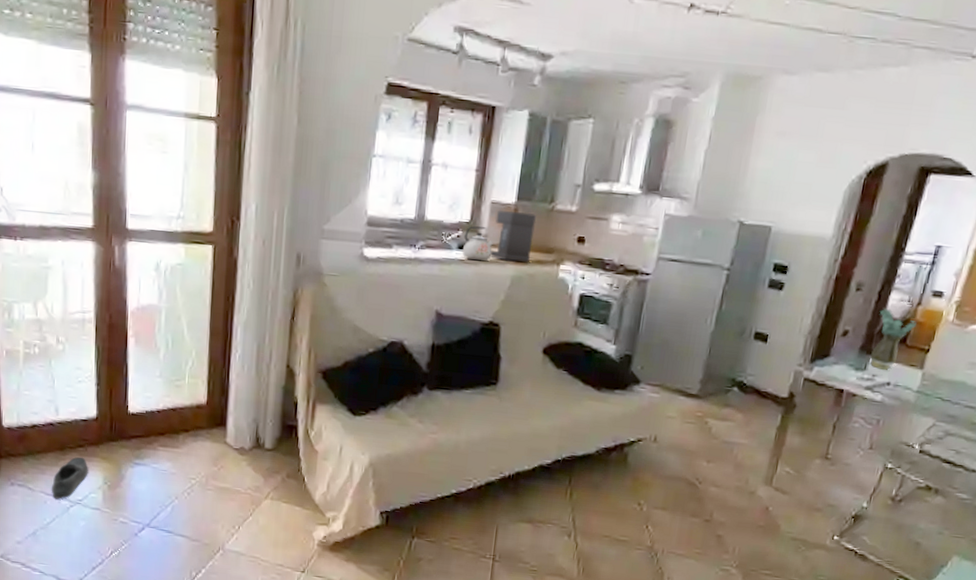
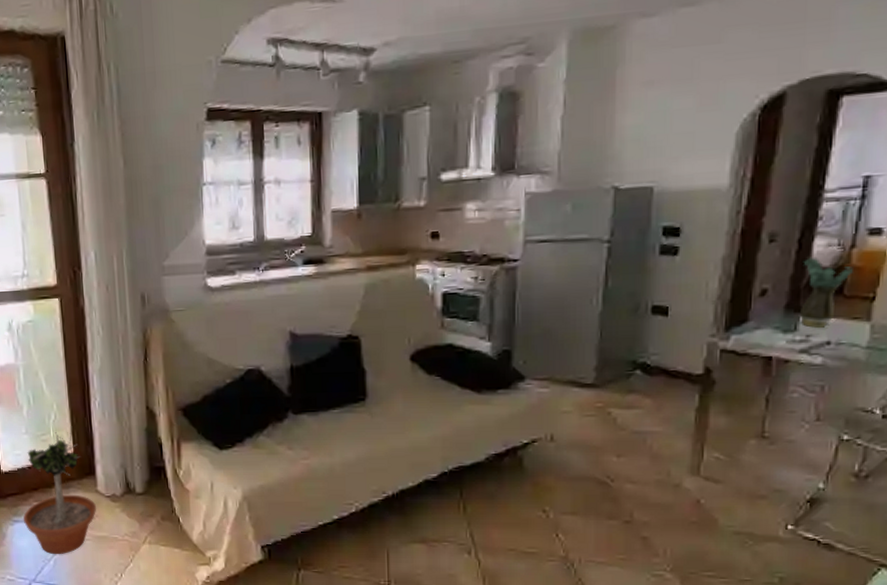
potted tree: none [144,375,223,502] -> present [22,426,97,554]
kettle: present [462,226,494,262] -> none [308,237,341,274]
coffee maker: present [490,209,536,263] -> none [339,215,383,270]

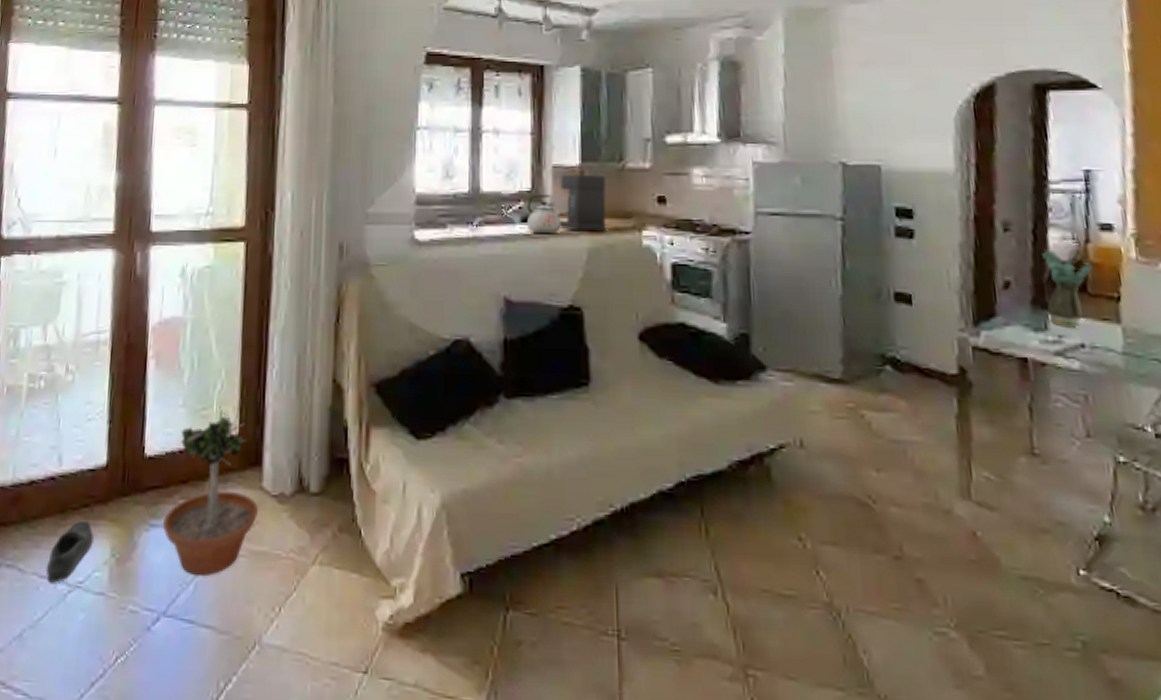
kettle: none [308,237,341,274] -> present [526,194,562,234]
coffee maker: none [339,215,383,270] -> present [560,174,607,232]

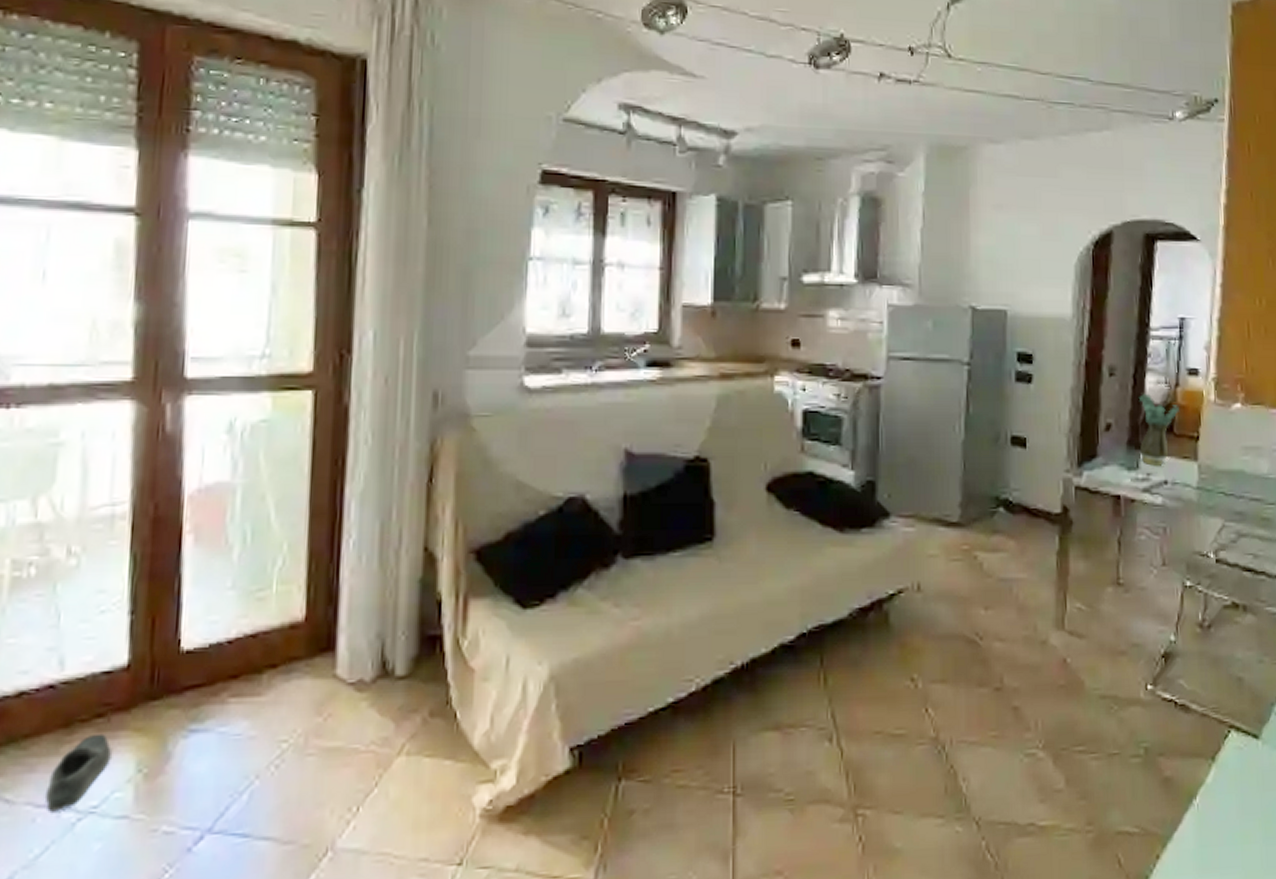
potted tree: present [162,399,259,576] -> none [205,576,332,782]
kettle: present [526,194,562,234] -> none [651,335,691,380]
coffee maker: present [560,174,607,232] -> none [688,314,740,377]

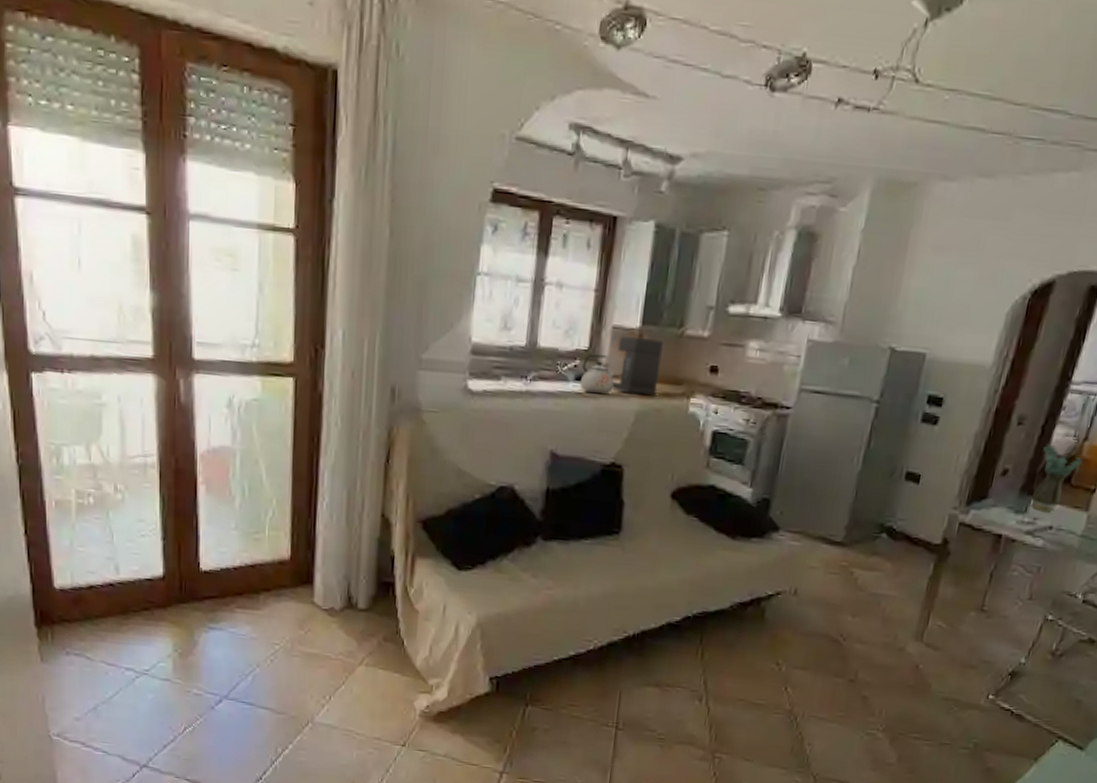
shoe: present [44,733,111,812] -> none [113,621,156,670]
kettle: none [651,335,691,380] -> present [579,354,616,395]
coffee maker: none [688,314,740,377] -> present [612,335,664,396]

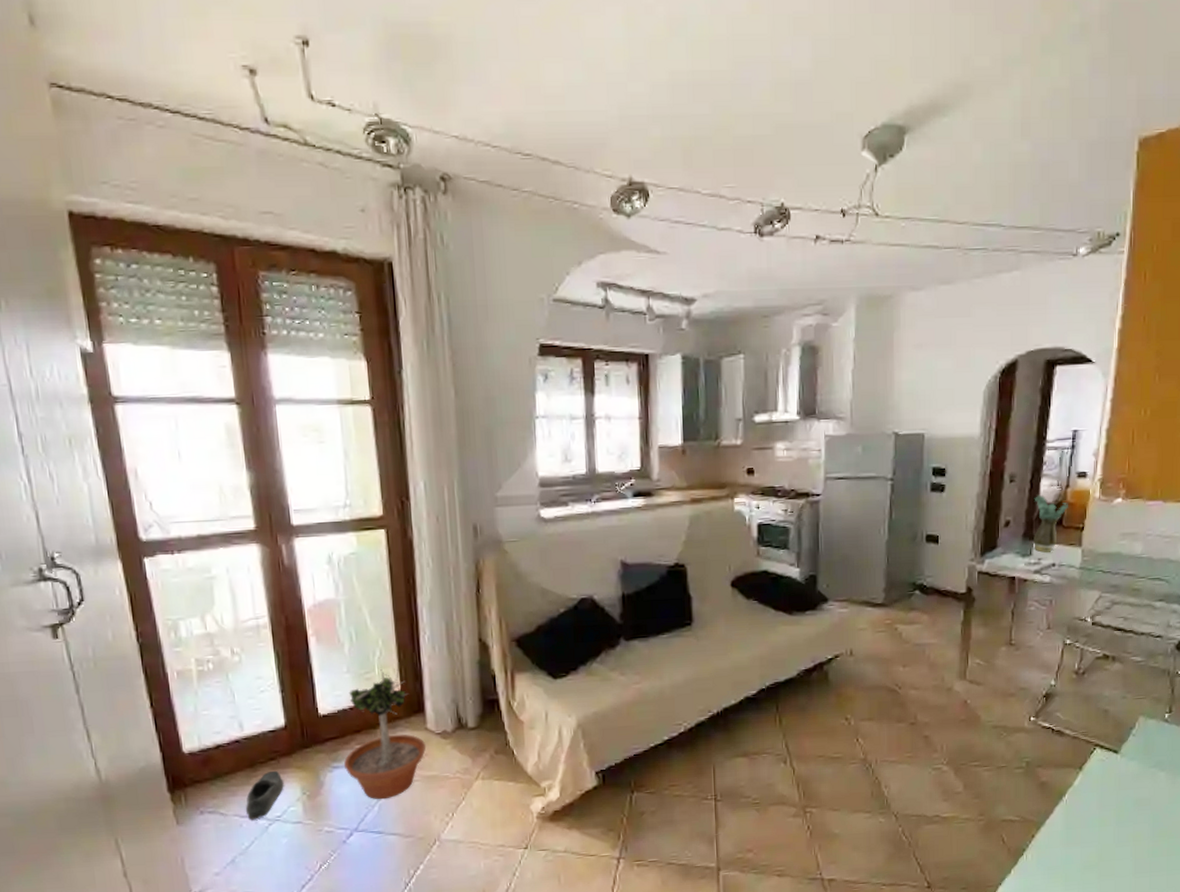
shoe: none [113,621,156,670] -> present [245,770,284,820]
potted tree: none [220,526,311,670] -> present [343,662,427,799]
kettle: present [579,354,616,395] -> none [637,471,668,506]
coffee maker: present [612,335,664,396] -> none [665,452,705,502]

